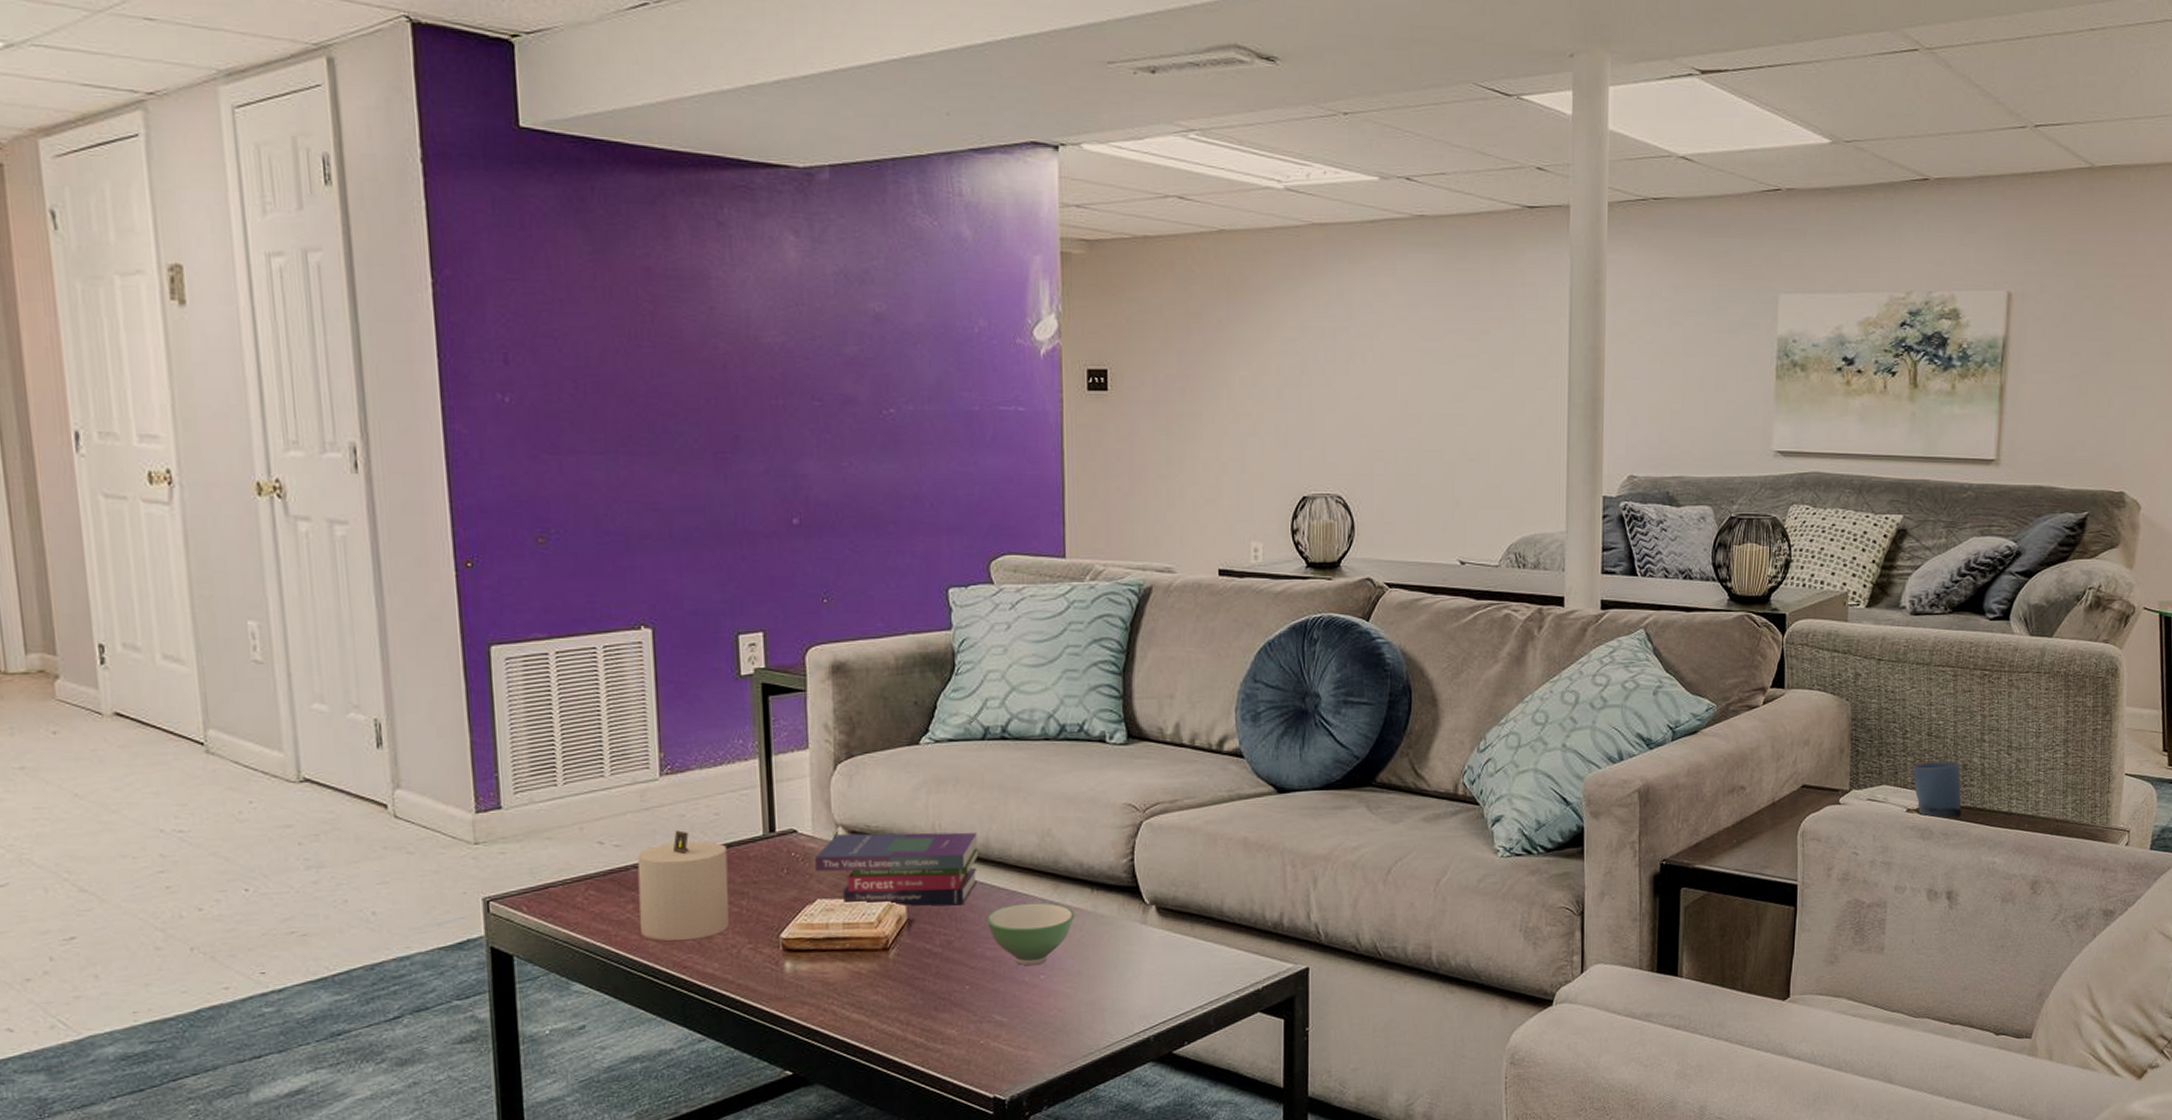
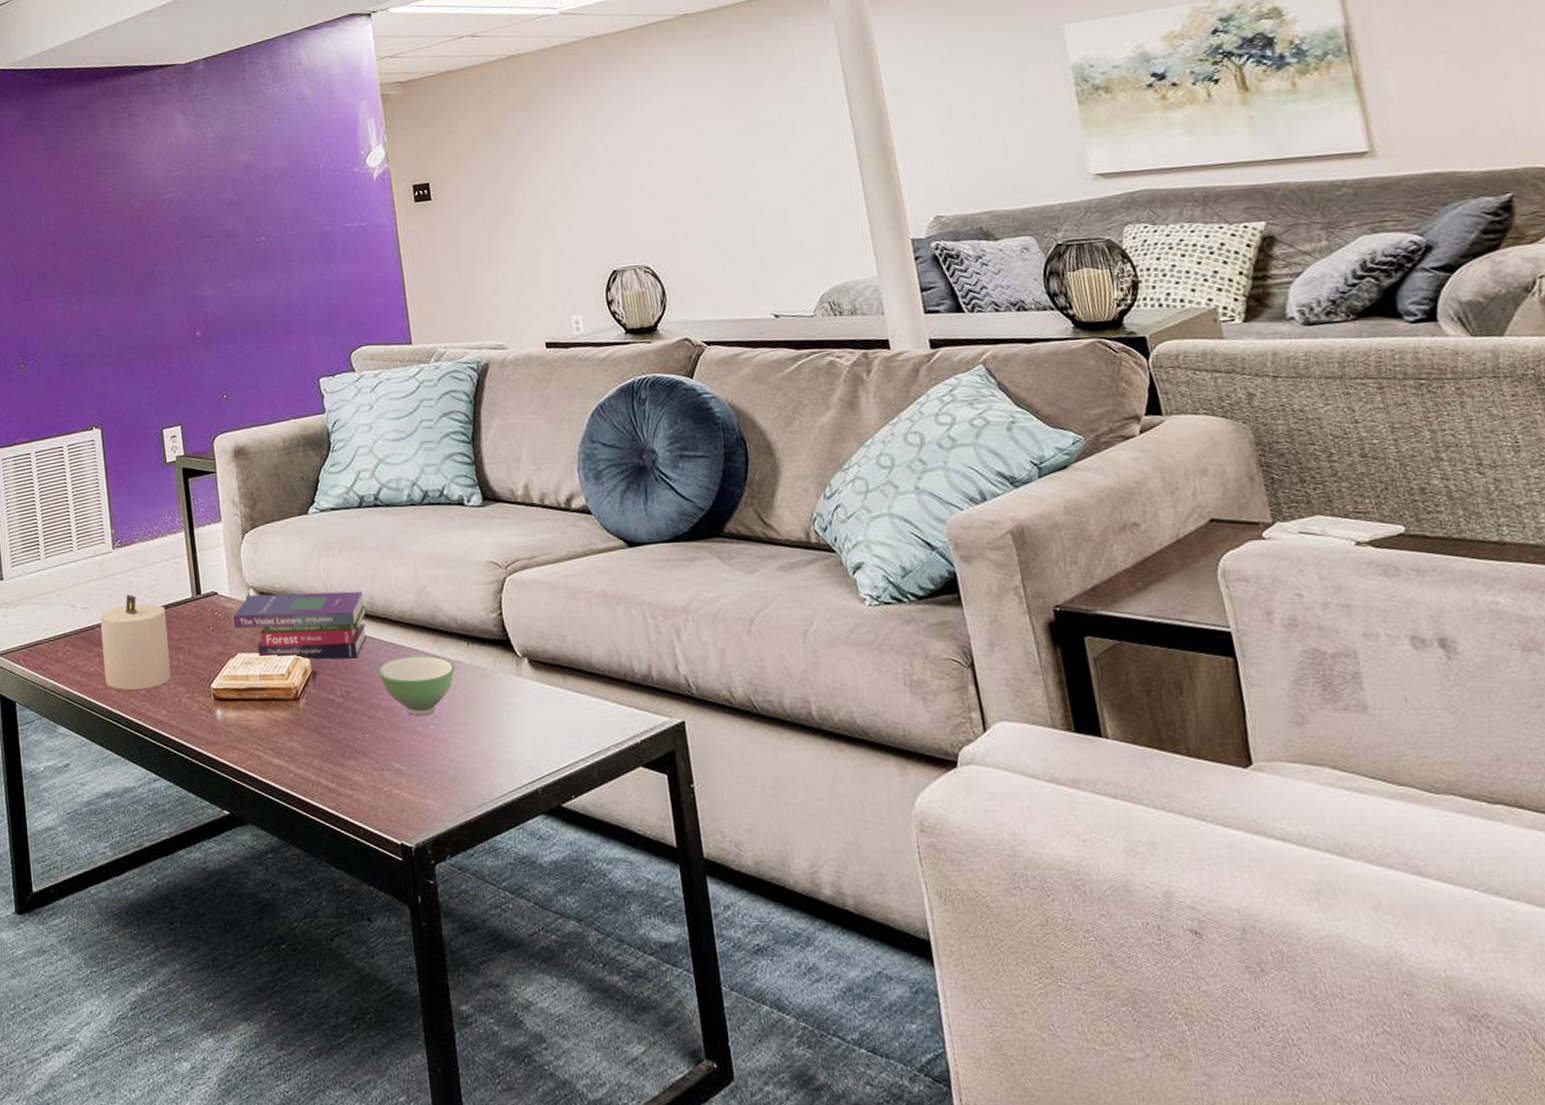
mug: present [1912,761,1962,821] -> none [1350,484,1434,554]

